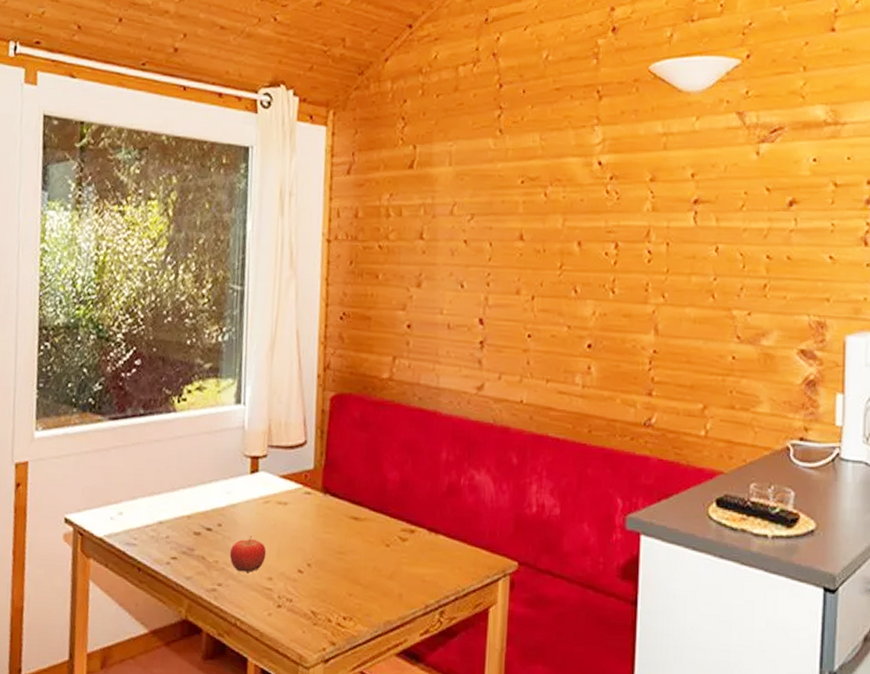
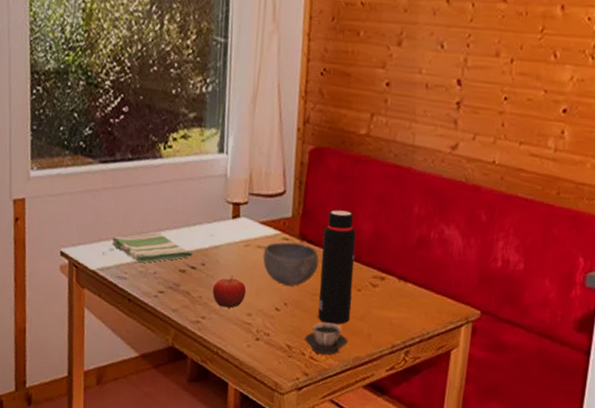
dish towel: none [120,492,209,526] -> present [111,232,193,263]
bowl: none [283,496,344,544] -> present [262,242,319,286]
cup: none [331,583,378,621] -> present [305,322,348,355]
water bottle: none [344,459,382,585] -> present [318,210,356,325]

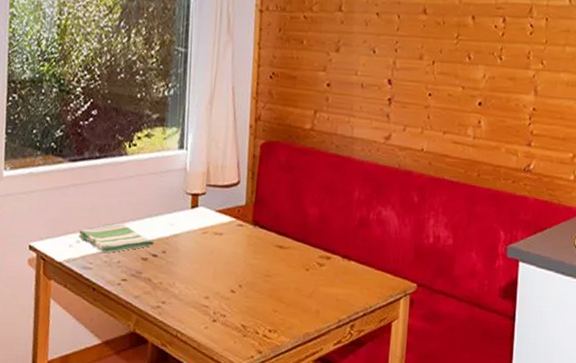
fruit: present [212,275,246,308] -> none [172,261,204,292]
bowl: present [262,242,319,286] -> none [219,228,271,269]
cup: present [305,322,348,355] -> none [258,301,299,333]
water bottle: present [318,210,356,325] -> none [270,197,304,303]

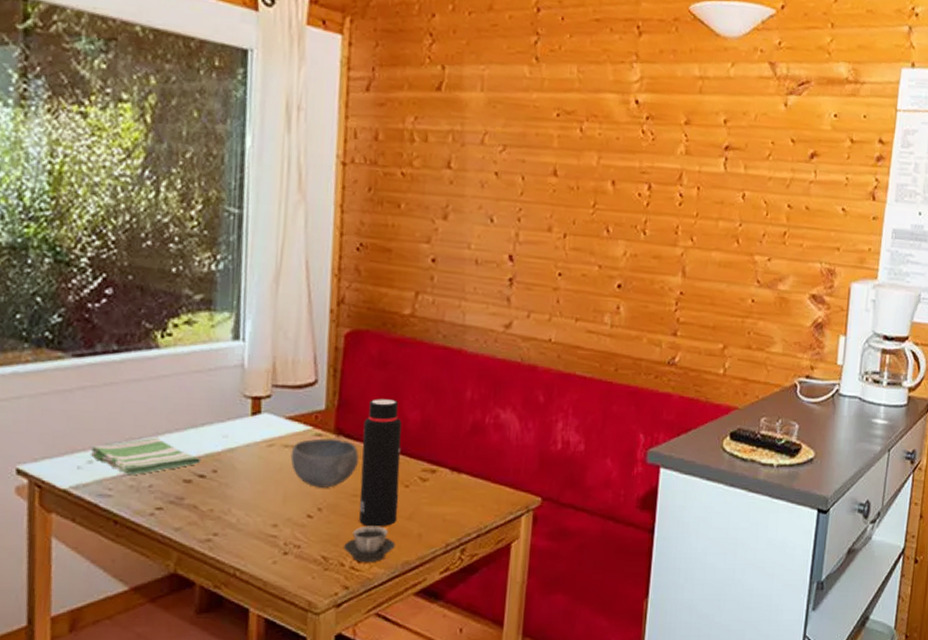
bowl: none [219,228,271,269] -> present [290,438,360,488]
cup: none [258,301,299,333] -> present [344,525,396,563]
water bottle: none [270,197,304,303] -> present [359,399,402,527]

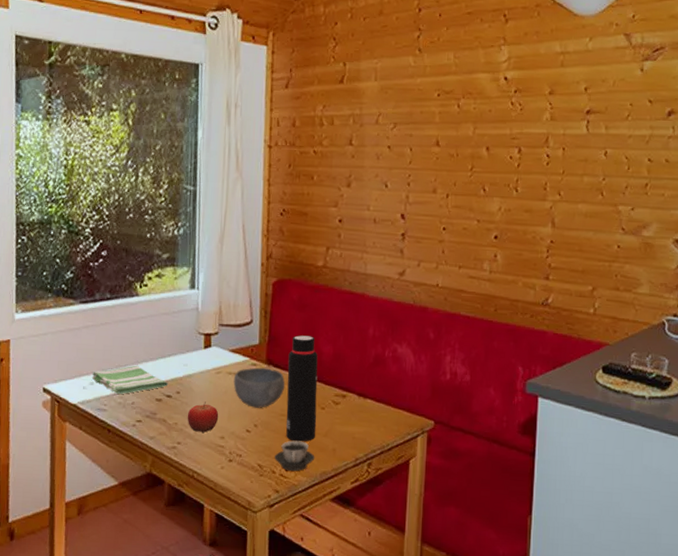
fruit: none [227,481,271,520] -> present [187,401,219,433]

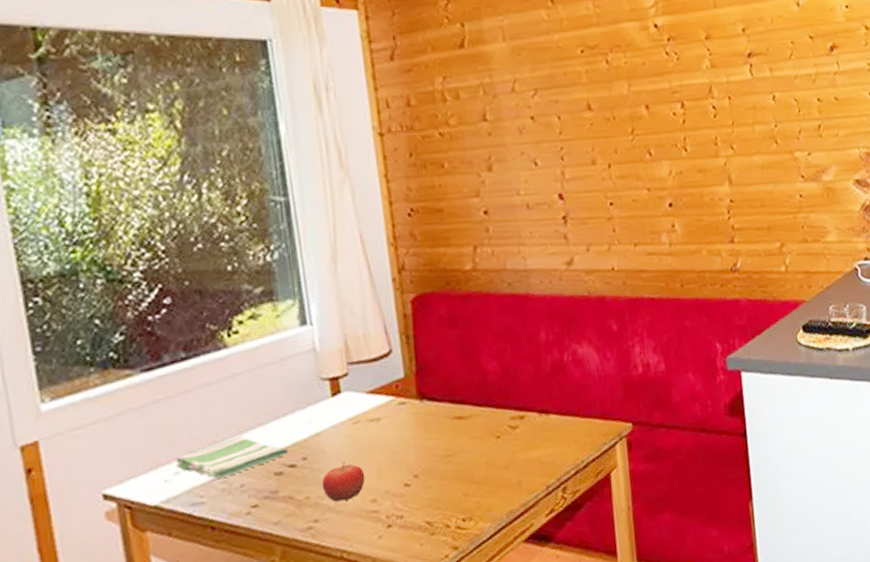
bowl: present [233,367,286,408] -> none [377,403,447,456]
cup: present [275,440,315,472] -> none [446,481,497,521]
water bottle: present [286,335,318,442] -> none [444,354,495,484]

